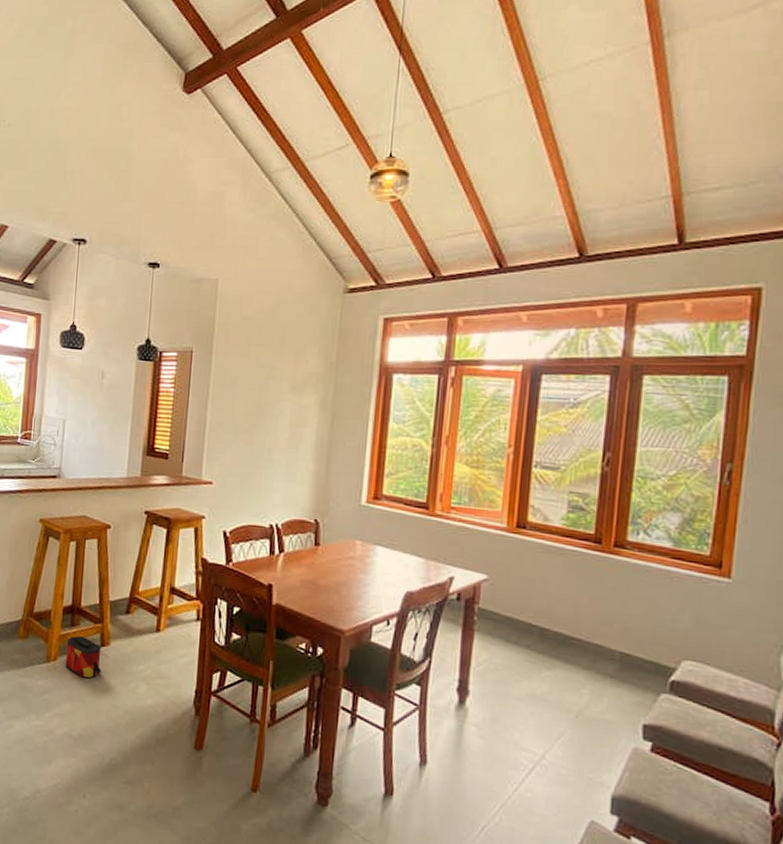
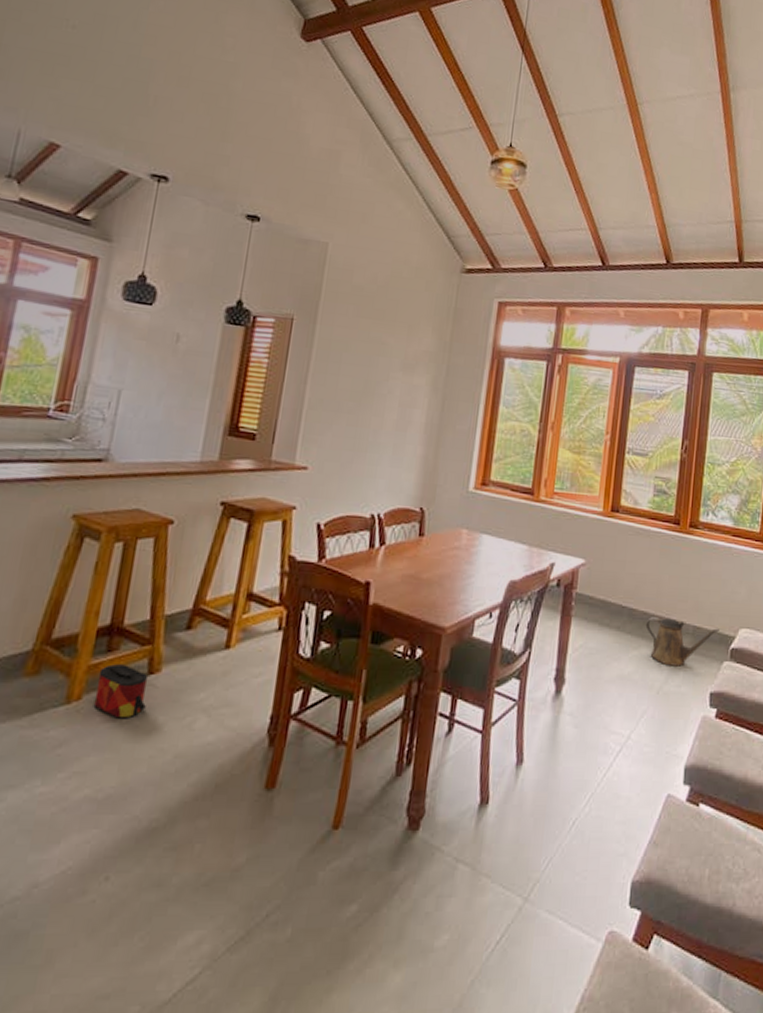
watering can: none [560,638,655,693] -> present [645,617,719,667]

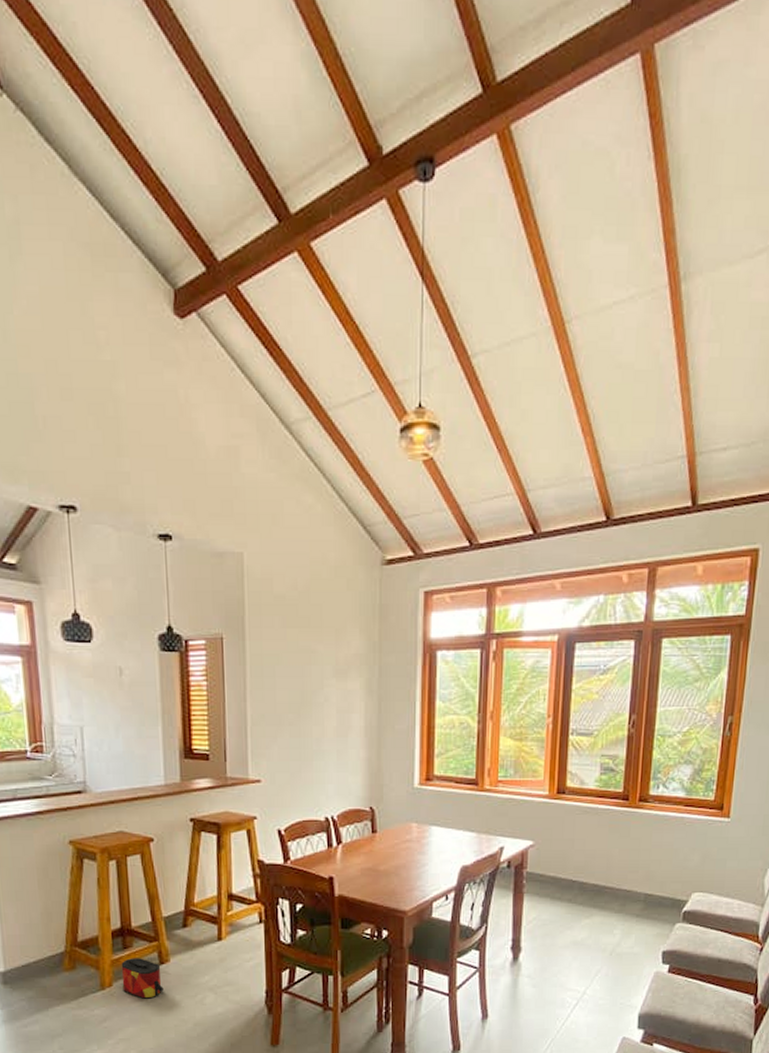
watering can: present [645,617,719,667] -> none [596,888,671,931]

